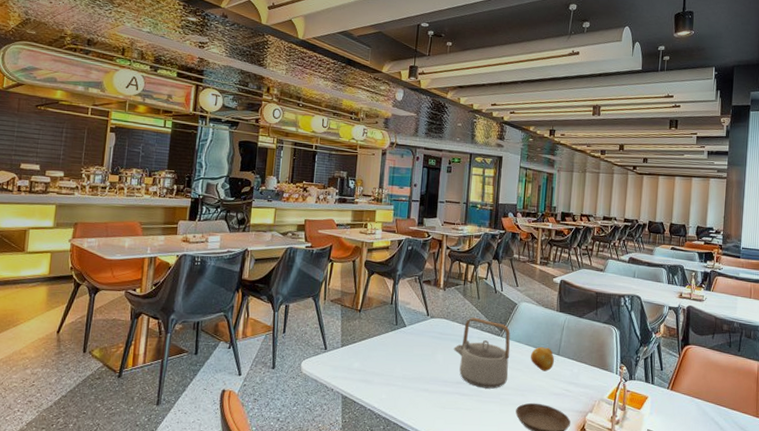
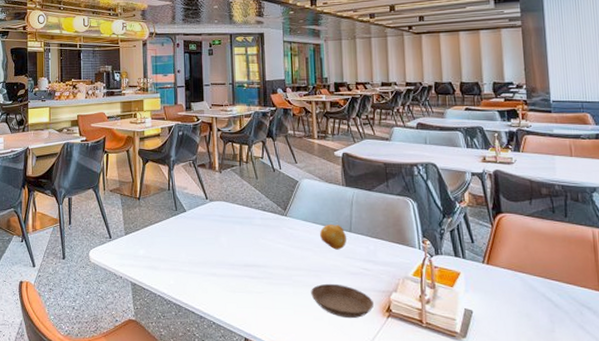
teapot: present [453,317,510,389] -> none [237,197,298,270]

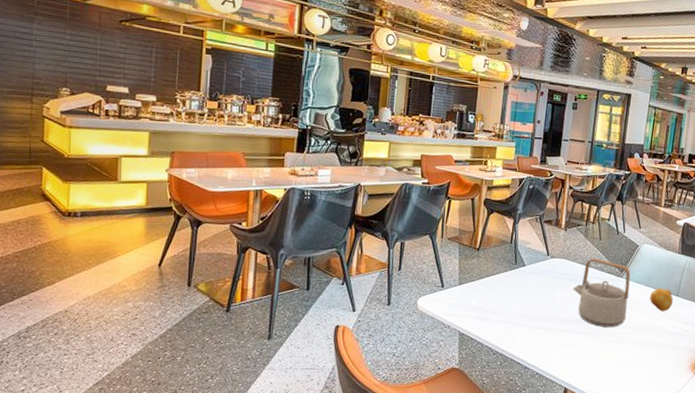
teapot: none [237,197,298,270] -> present [573,257,631,328]
saucer: present [311,283,374,319] -> none [632,341,686,373]

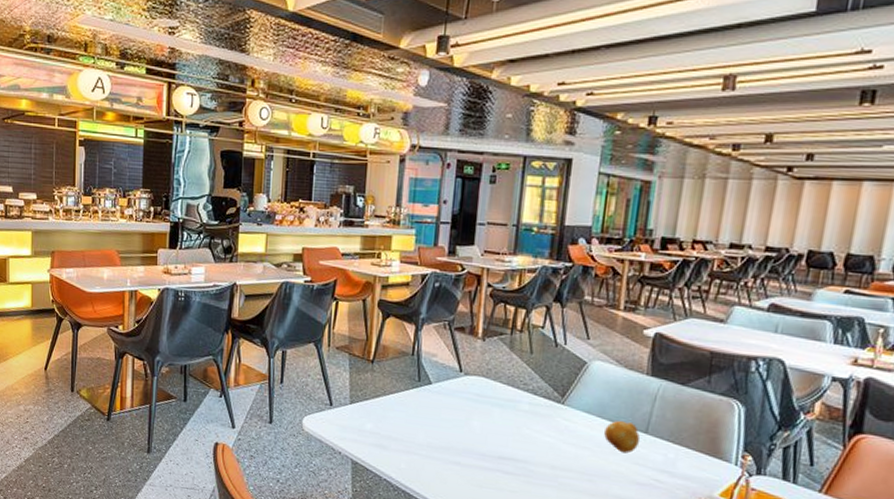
teapot: present [573,257,631,328] -> none [494,376,576,470]

